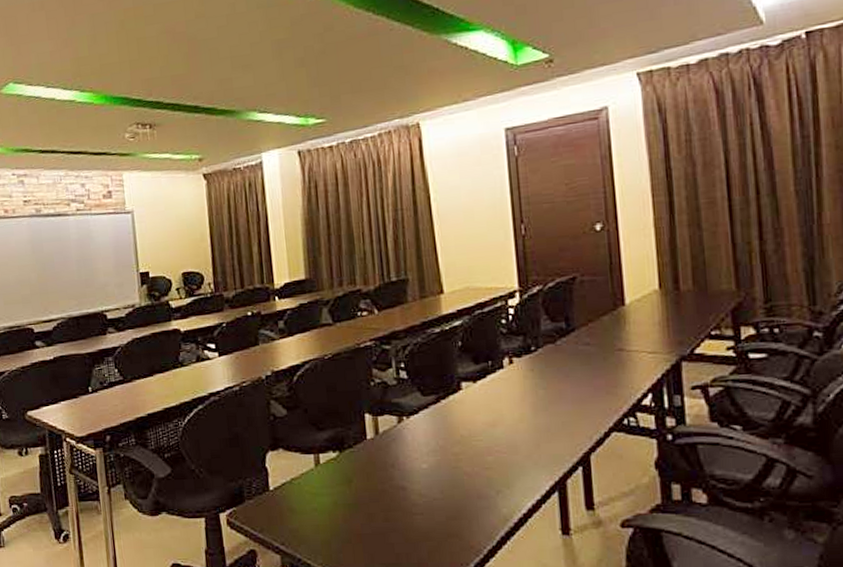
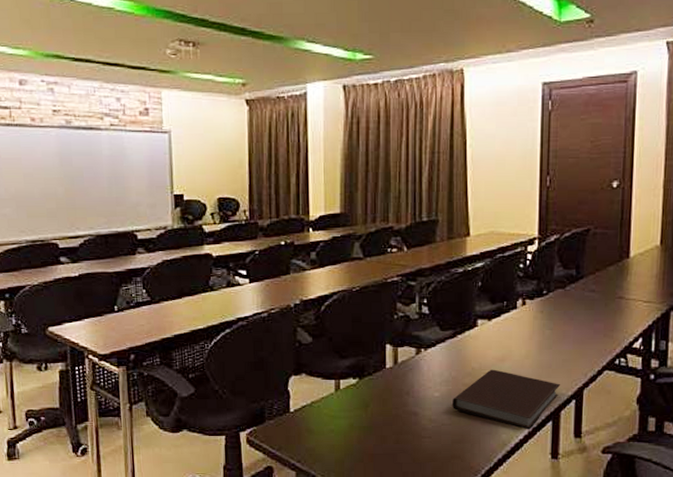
notebook: none [443,436,564,503] -> present [453,369,561,430]

